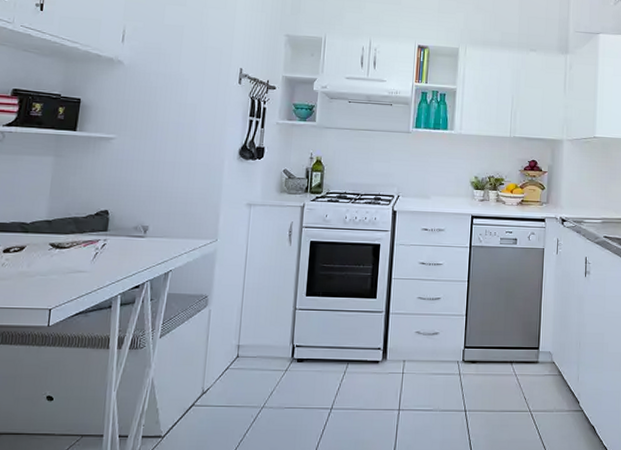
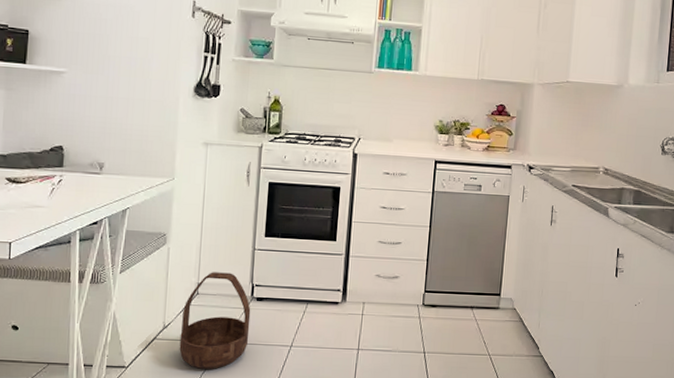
basket: none [217,333,291,436] -> present [179,272,251,369]

